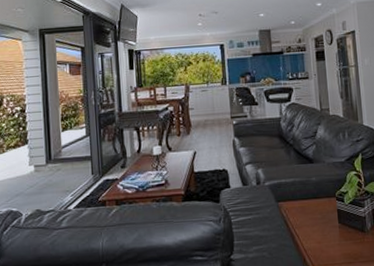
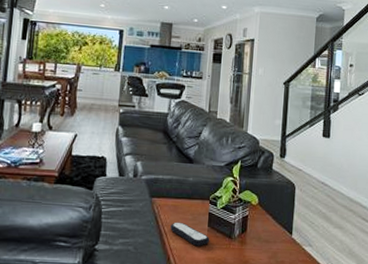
remote control: none [301,222,343,244] -> present [170,222,210,246]

